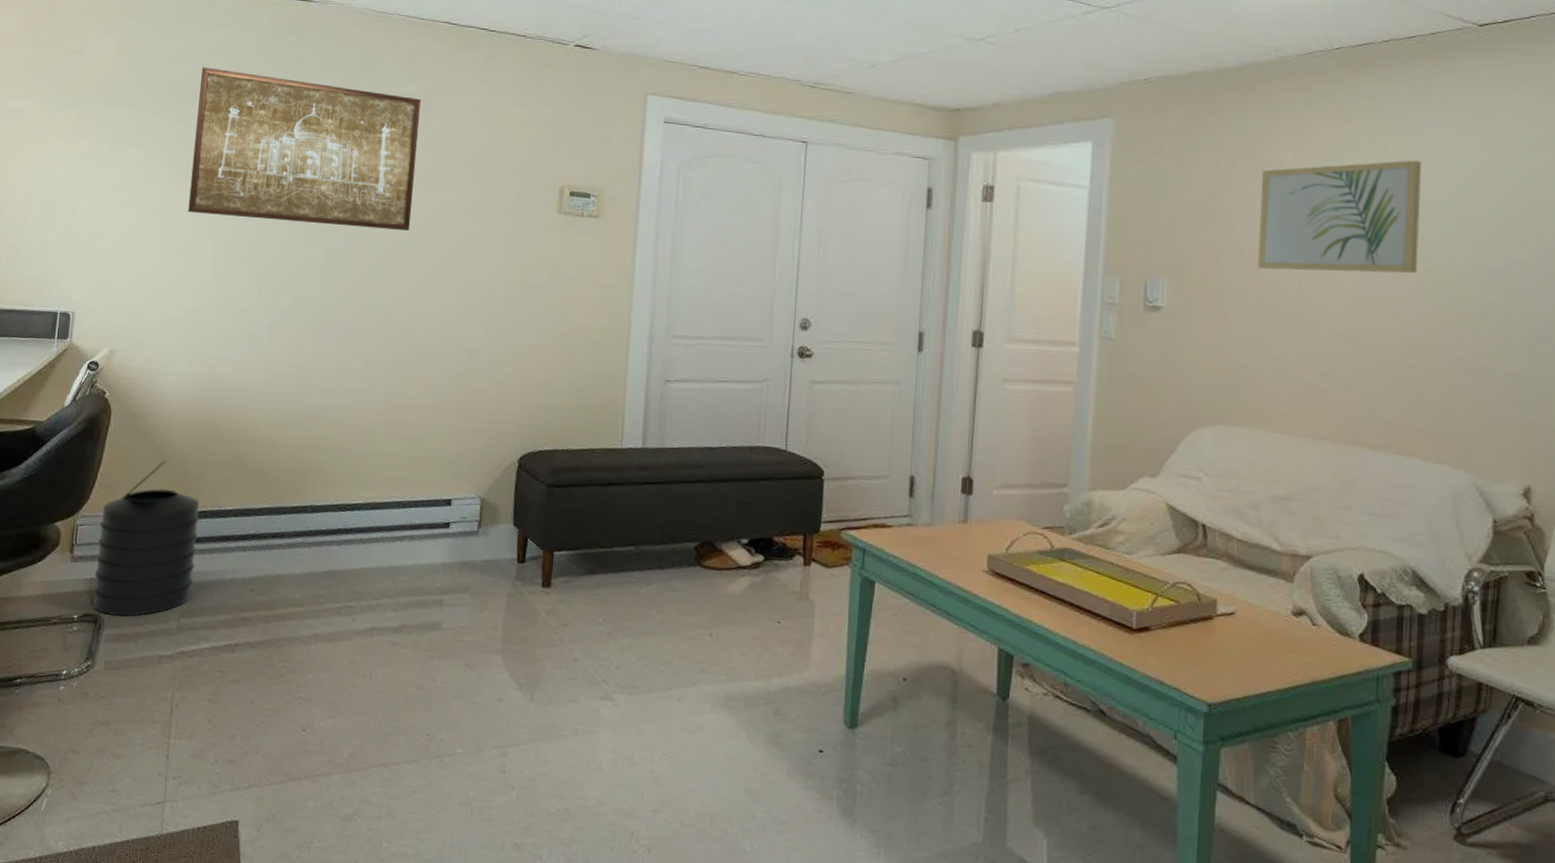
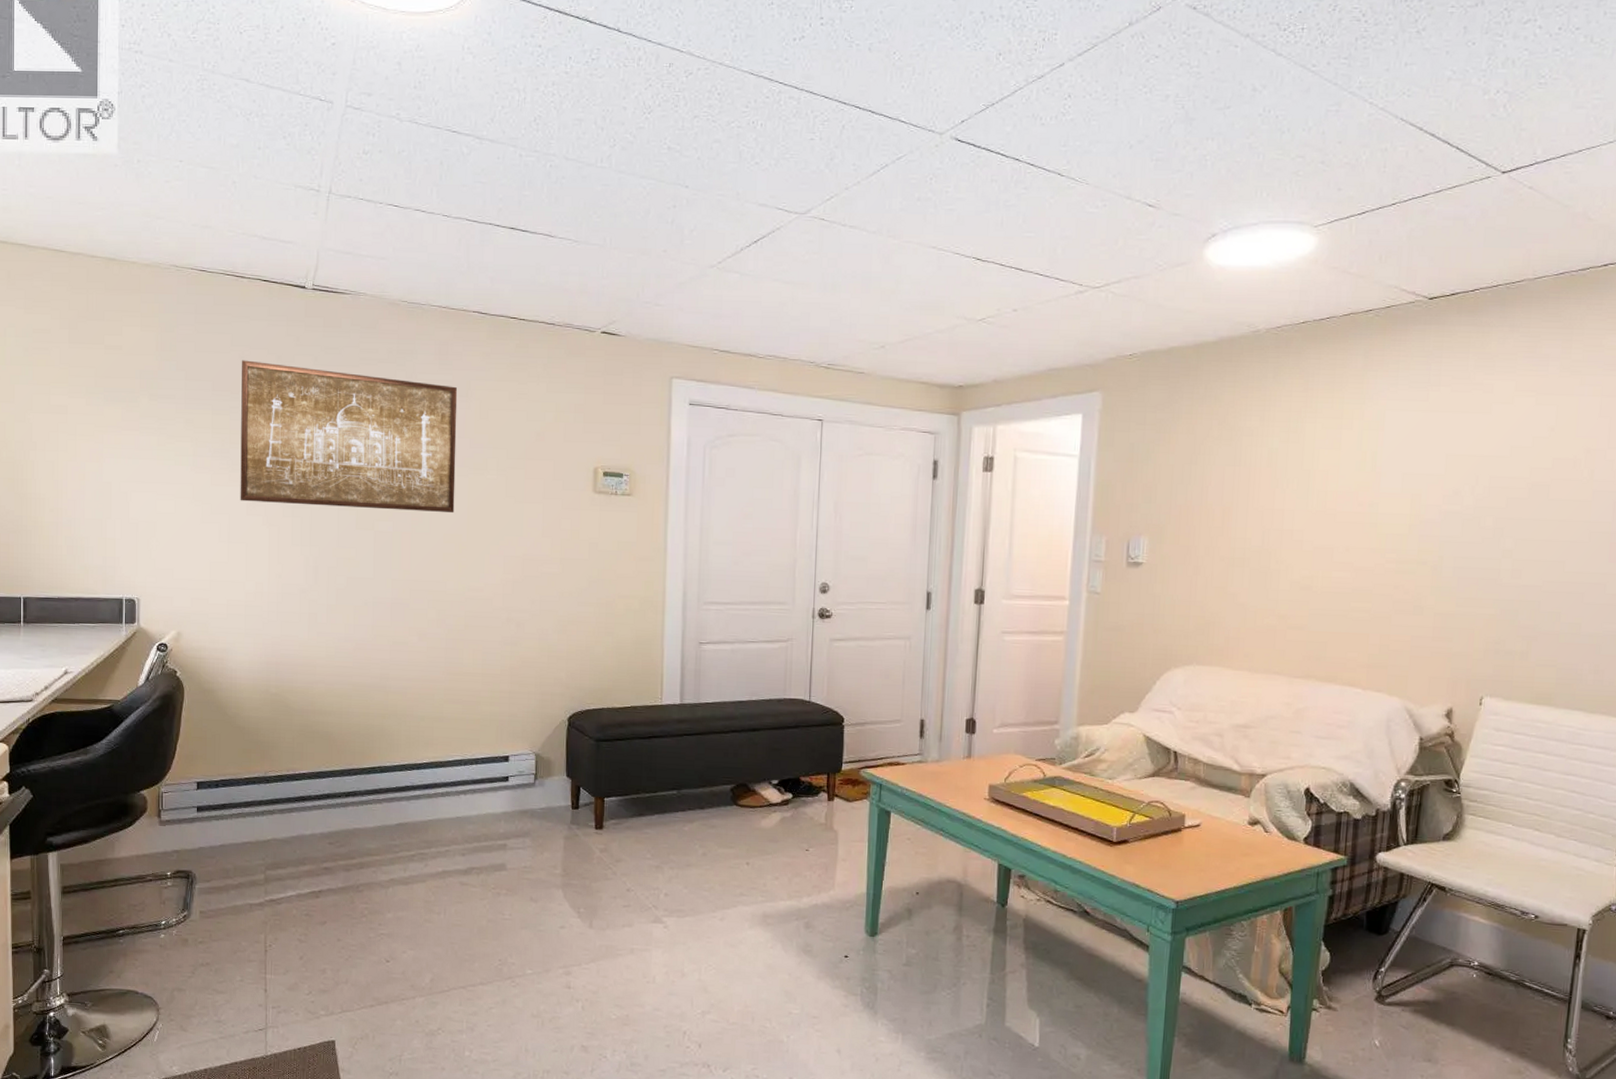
trash can: present [93,460,200,617] -> none [182,731,277,872]
wall art: present [1257,160,1421,274] -> none [1227,424,1373,527]

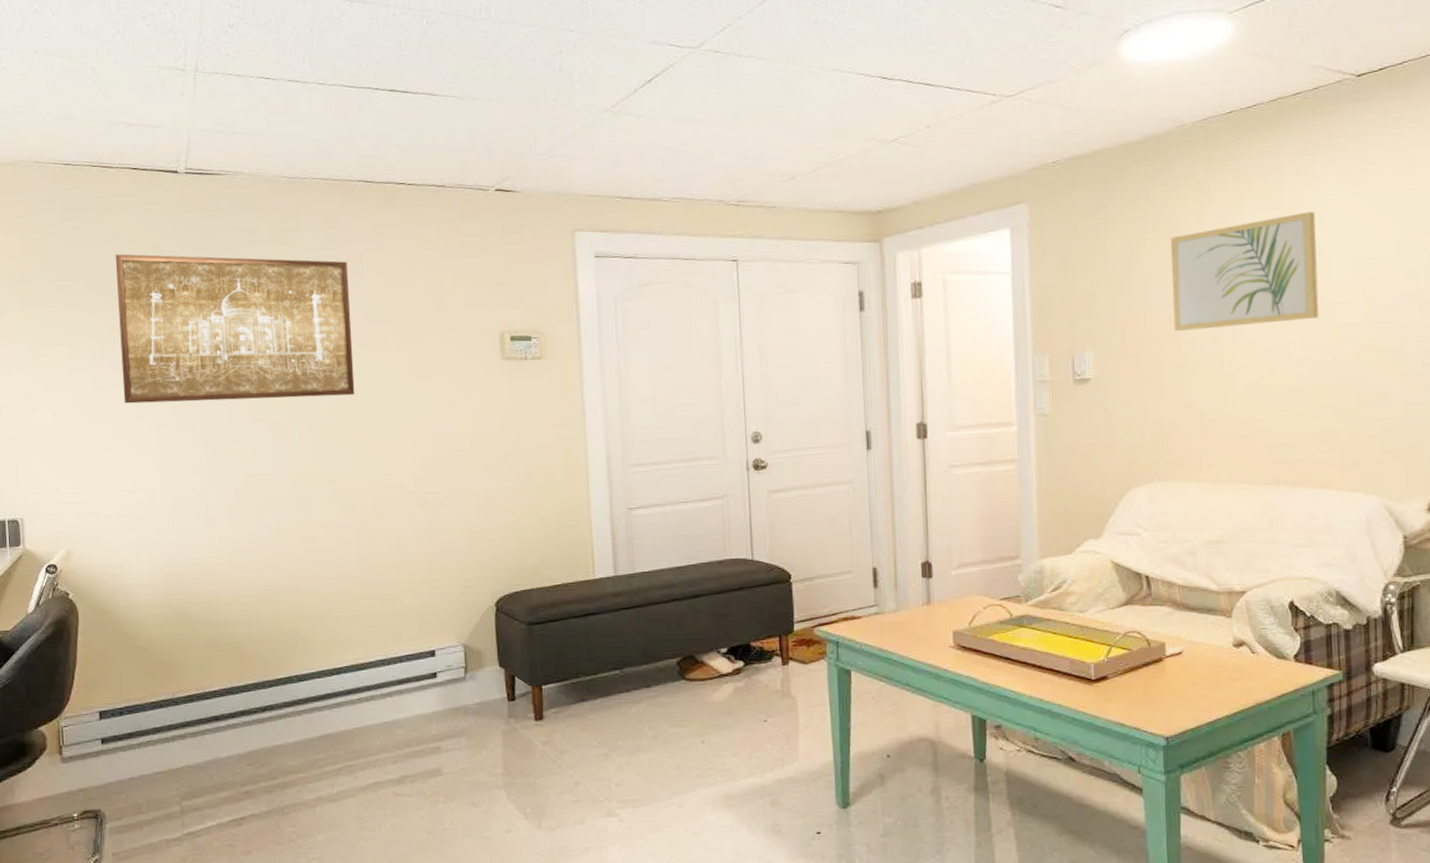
wall art: none [1227,424,1373,527] -> present [1170,211,1319,331]

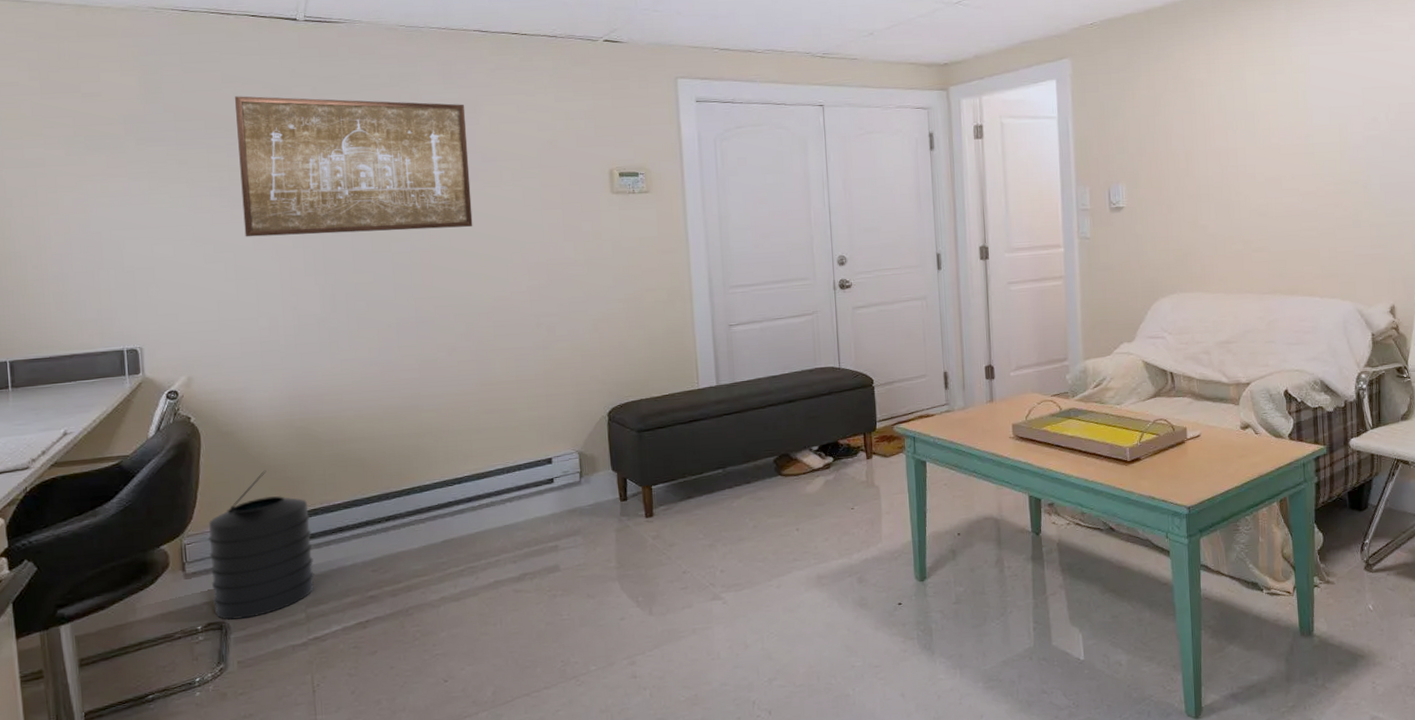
trash can: none [84,651,189,809] -> present [208,470,315,620]
wall art: present [1170,211,1319,331] -> none [1187,68,1305,167]

